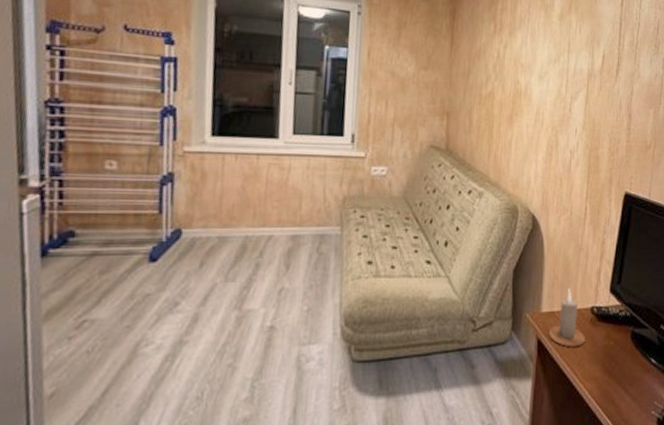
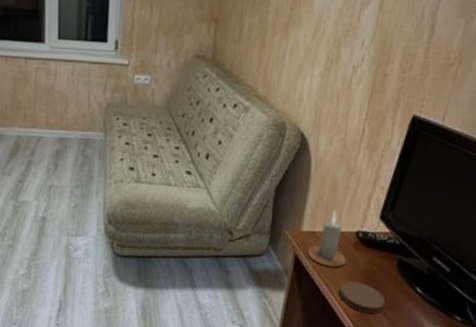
coaster: none [582,359,625,392] -> present [339,280,385,313]

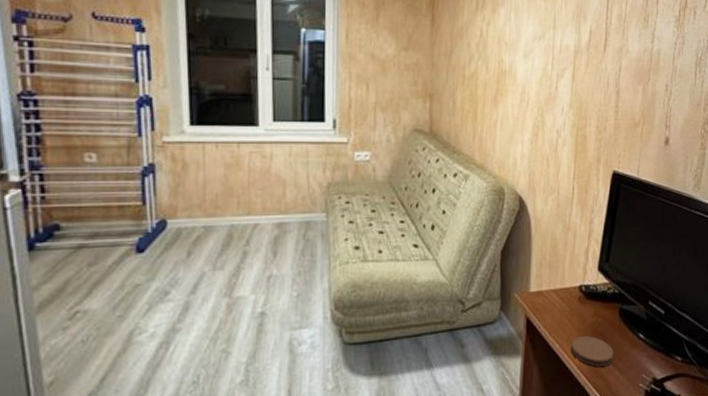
candle: present [307,210,347,268] -> none [537,267,574,325]

